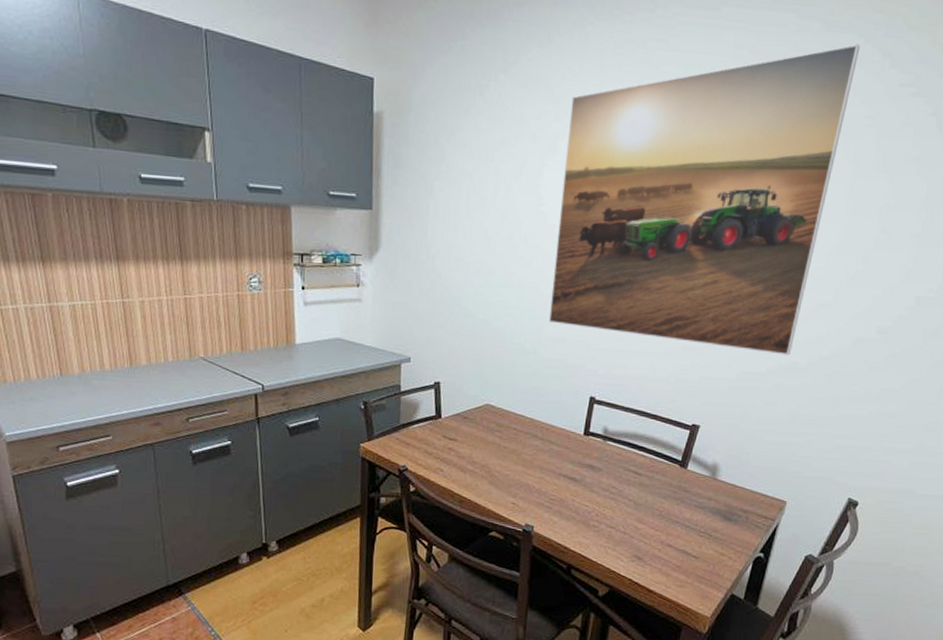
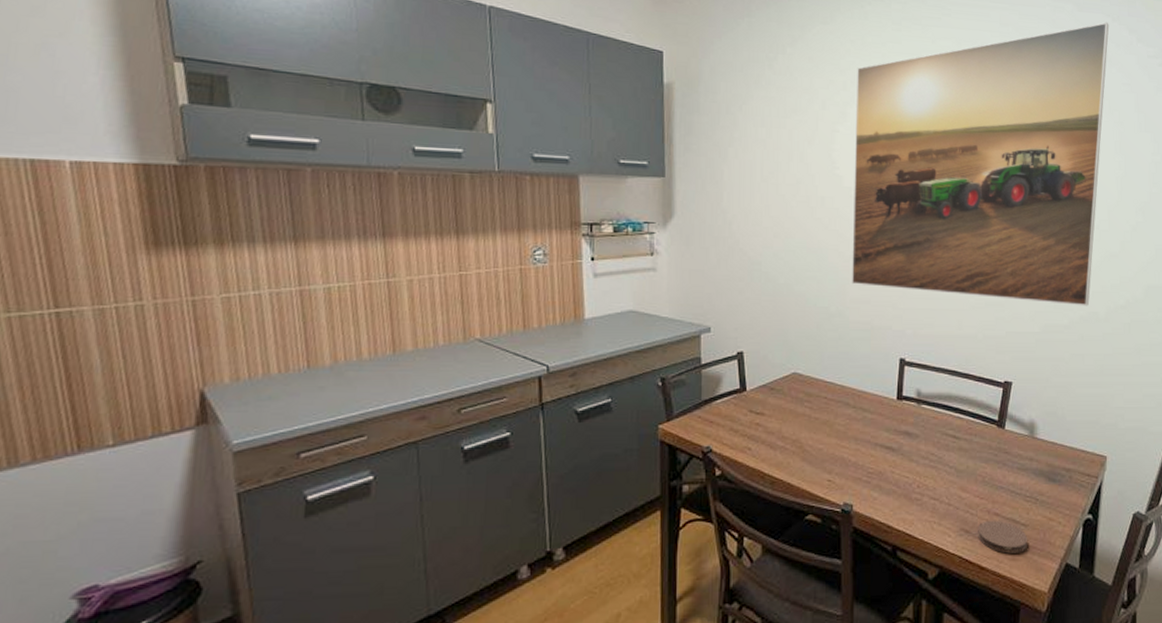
coaster: none [649,550,698,581] -> present [978,520,1028,554]

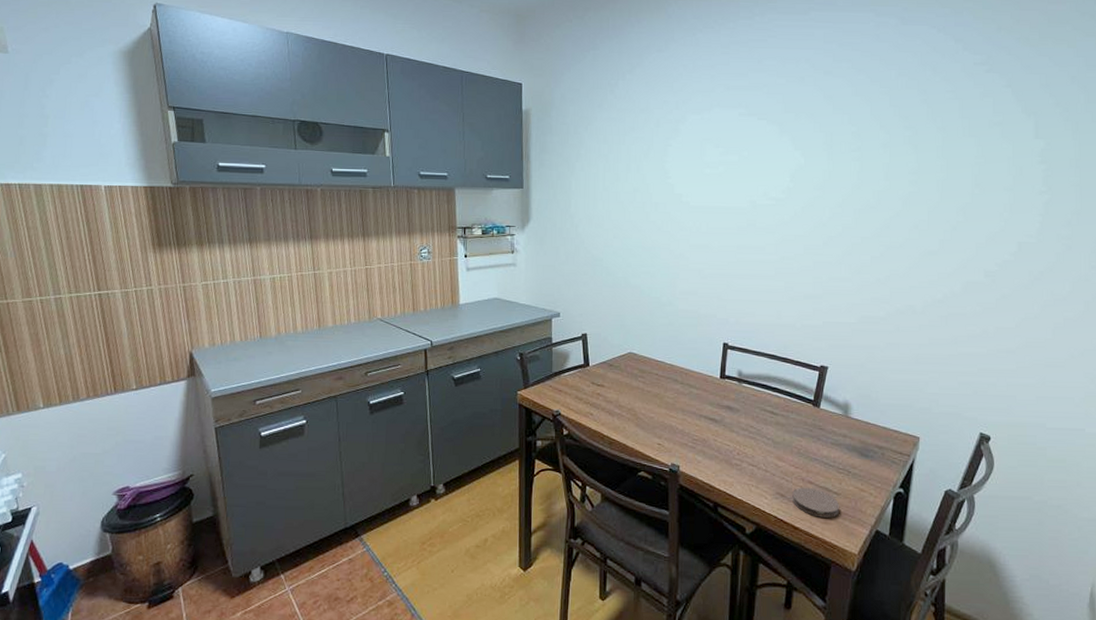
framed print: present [852,22,1109,306] -> none [681,33,935,300]

